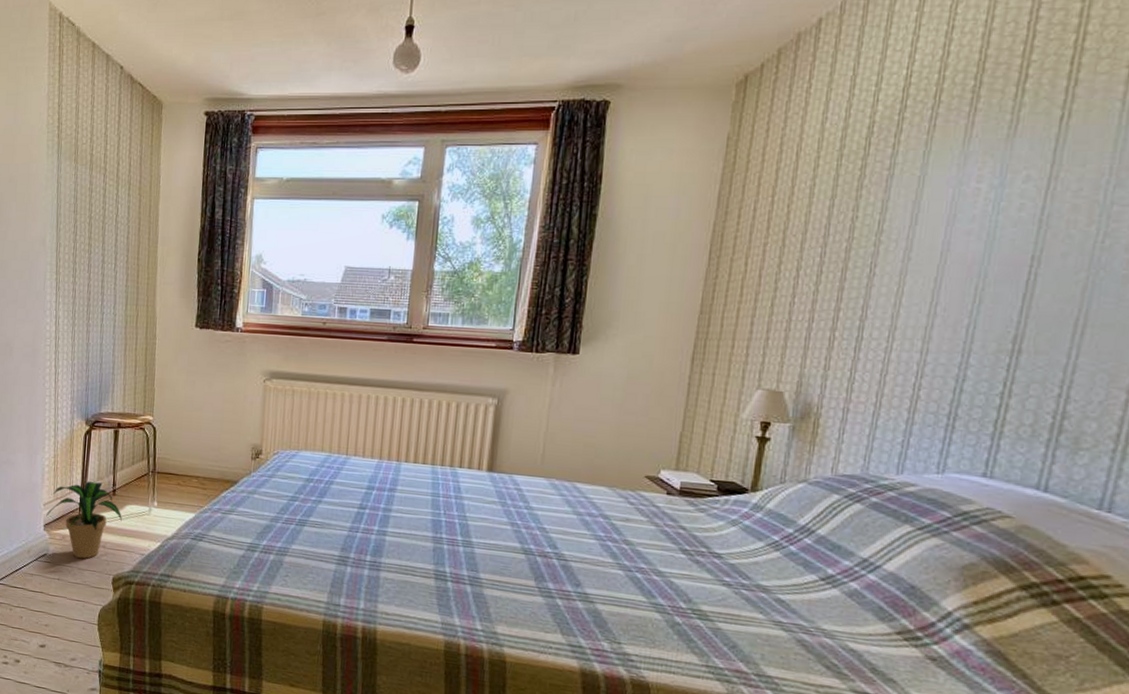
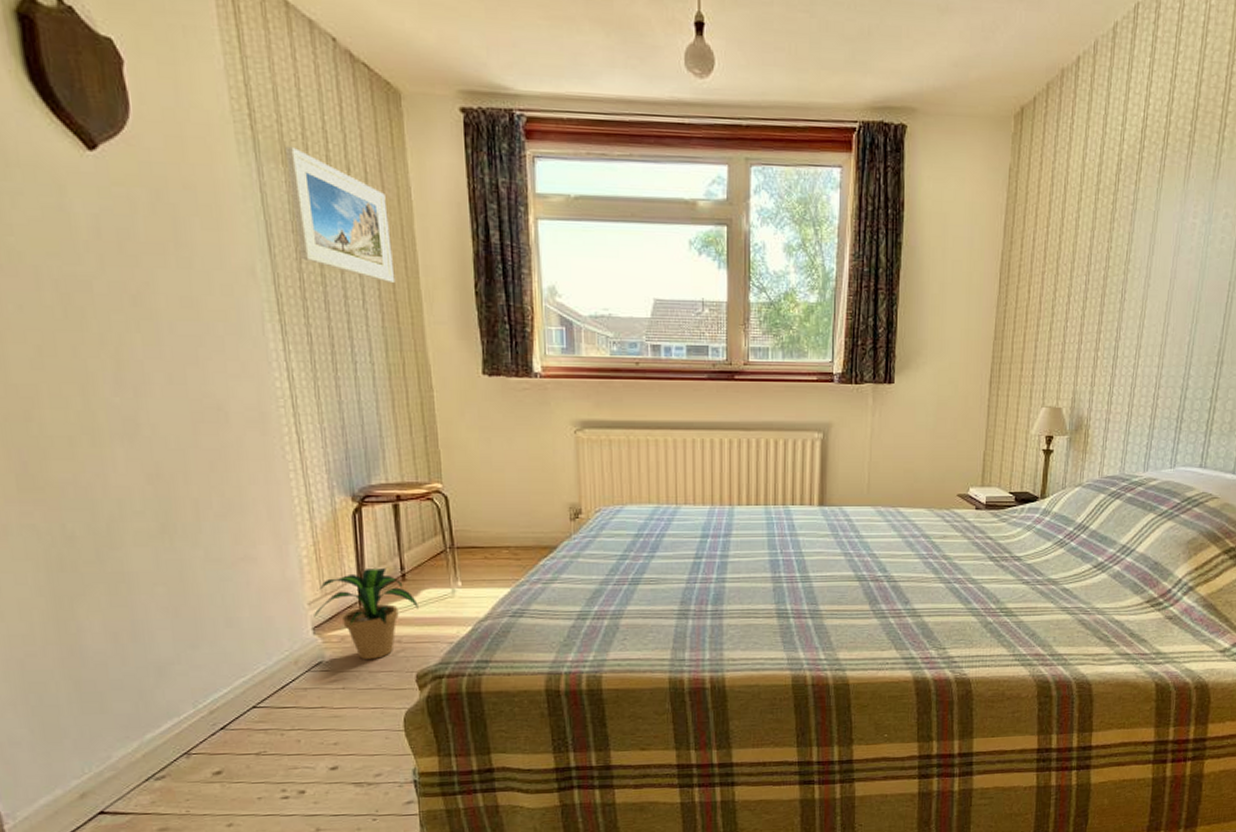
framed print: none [76,148,142,252] -> present [286,146,396,284]

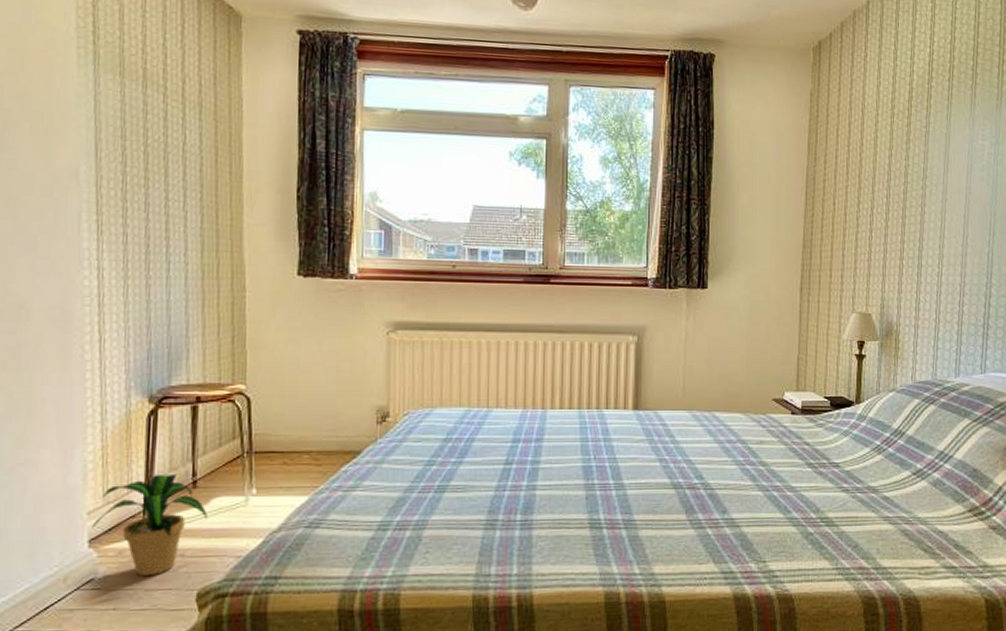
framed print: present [286,146,396,284] -> none [124,60,219,187]

